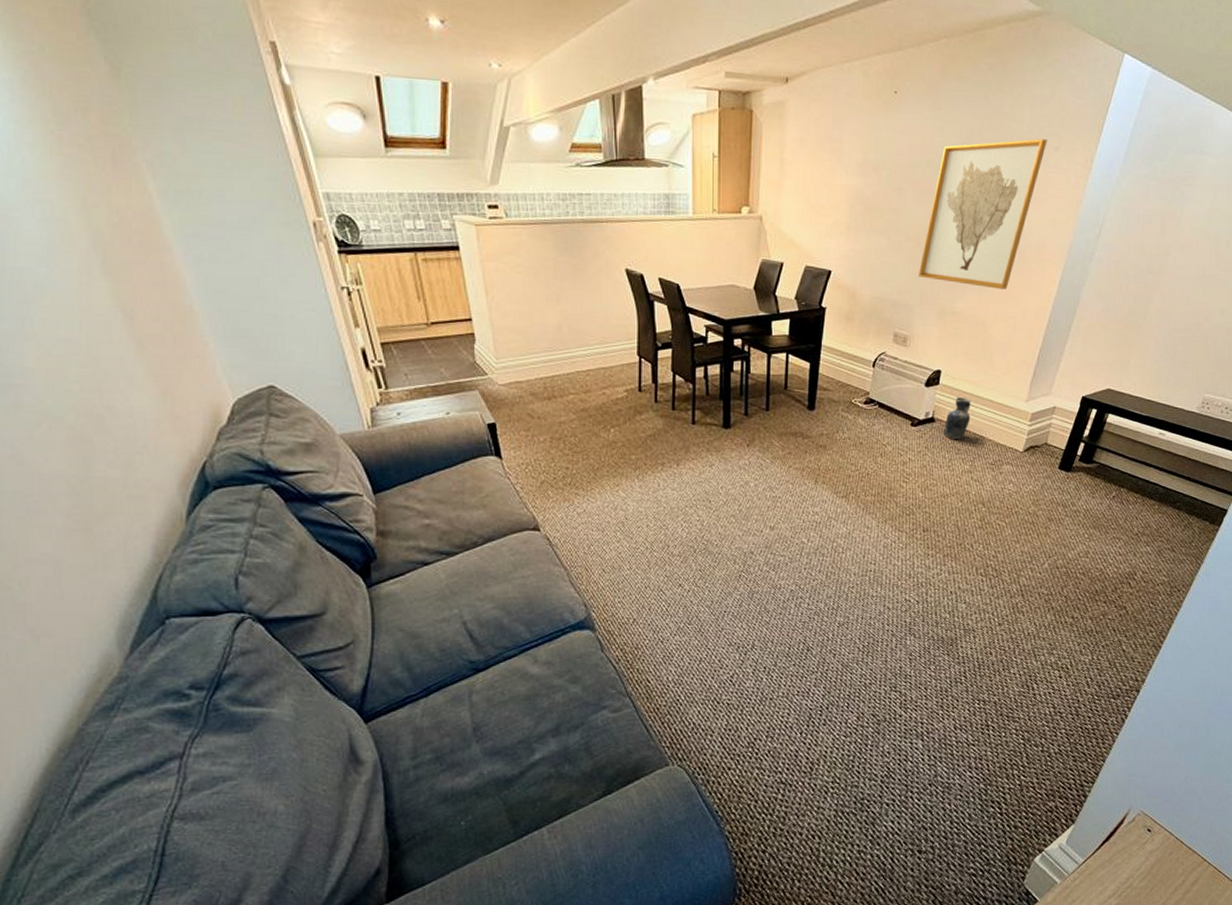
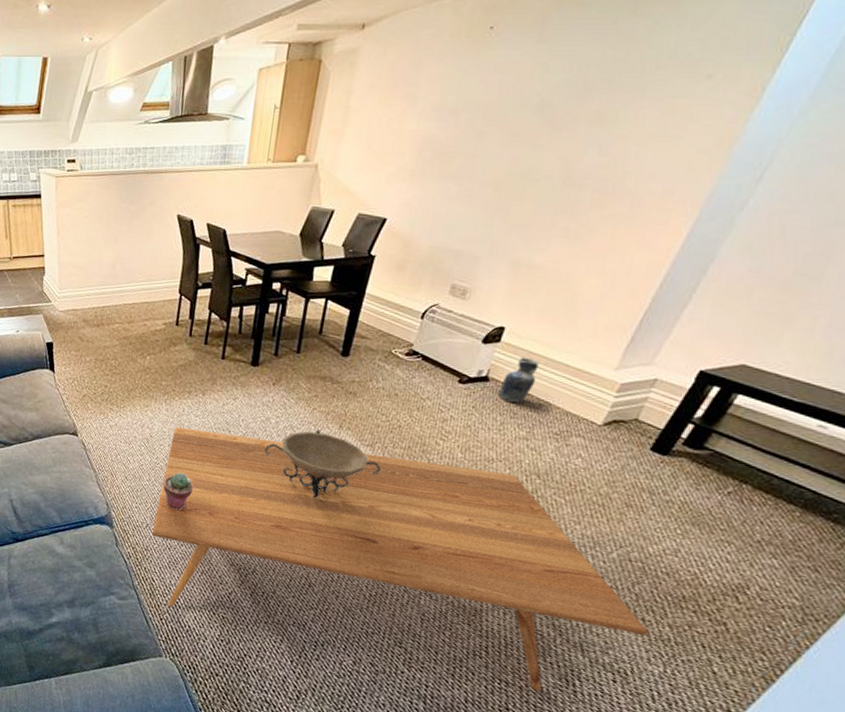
coffee table: none [640,505,1078,707] -> present [151,427,649,692]
potted succulent: none [646,554,680,598] -> present [163,472,194,511]
decorative bowl: none [747,487,857,559] -> present [264,430,381,499]
wall art: present [918,139,1047,289] -> none [490,66,697,242]

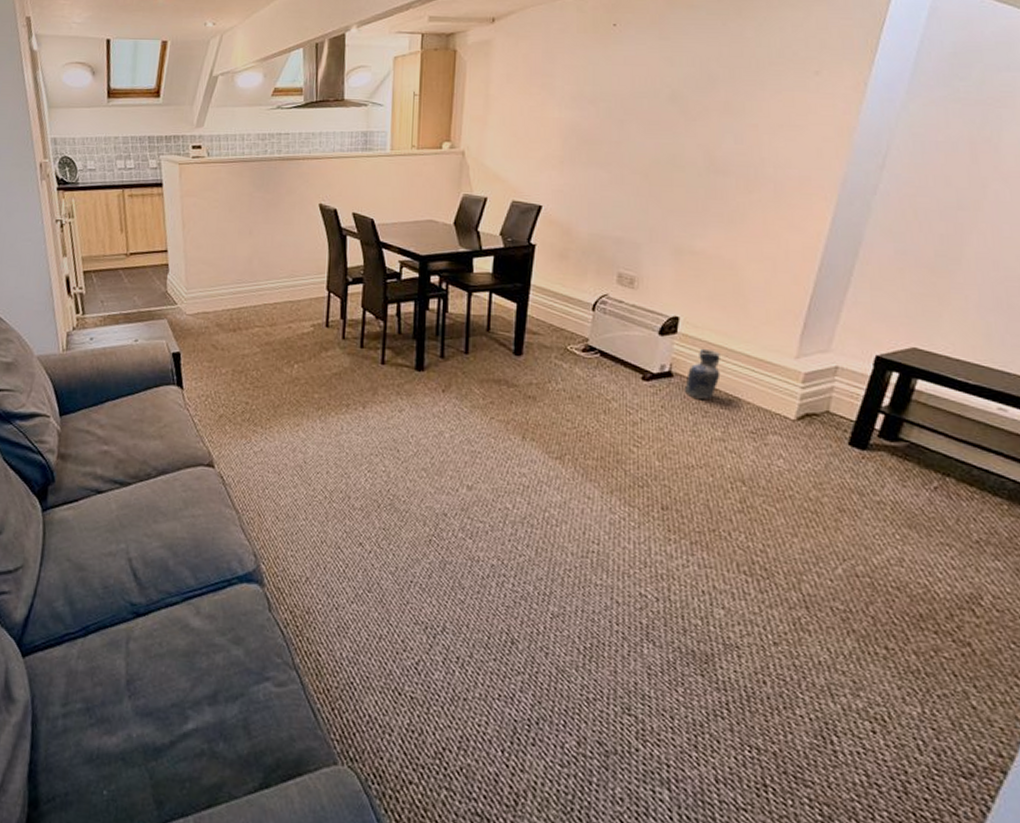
coffee table: present [151,427,649,692] -> none [313,449,895,757]
potted succulent: present [163,472,194,511] -> none [323,506,362,557]
decorative bowl: present [264,430,381,499] -> none [440,442,574,529]

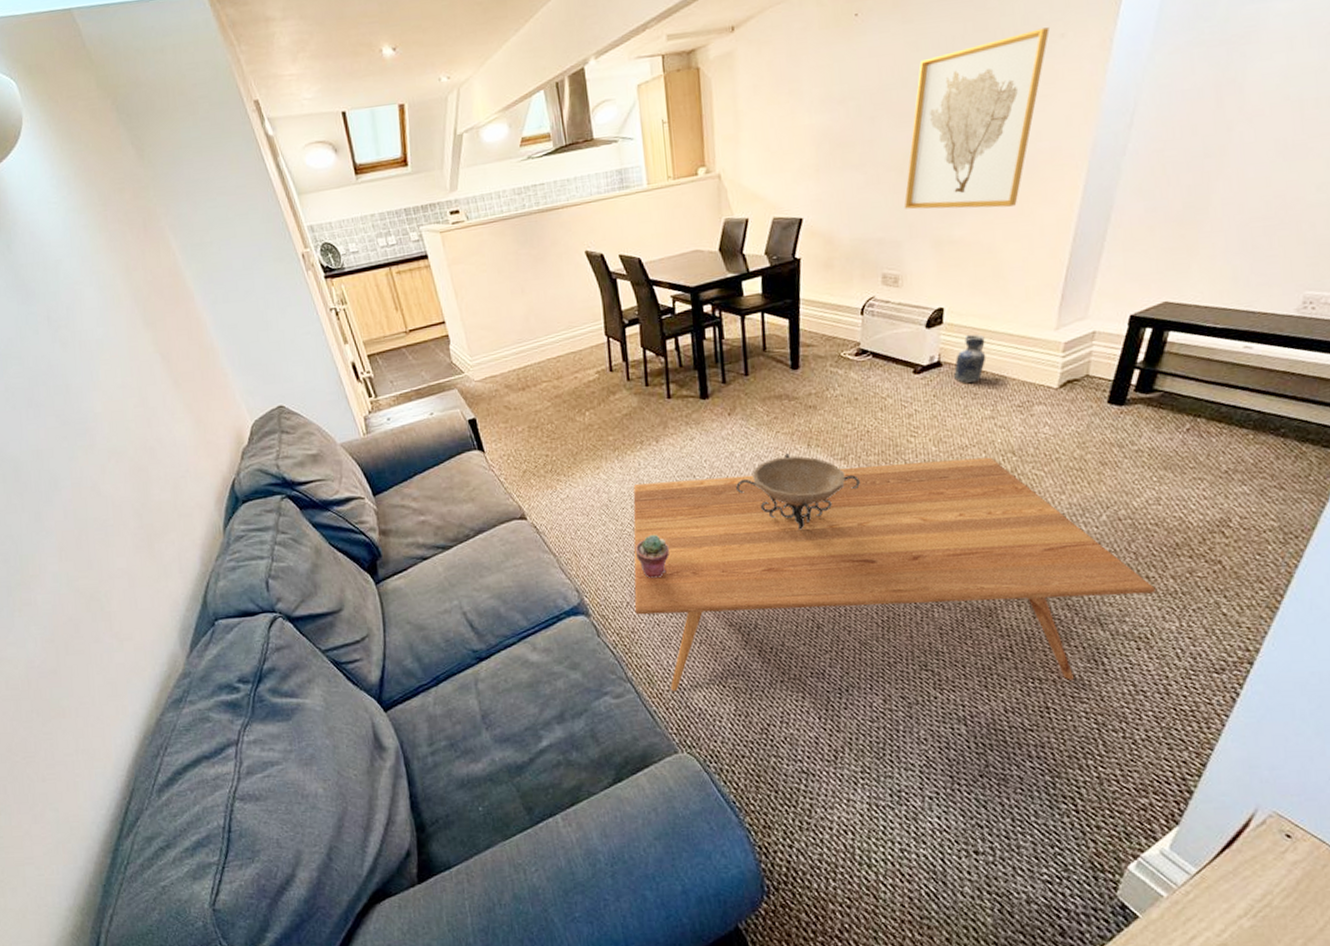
coffee table: none [313,449,895,757] -> present [633,457,1156,692]
potted succulent: none [323,506,362,557] -> present [635,534,670,579]
decorative bowl: none [440,442,574,529] -> present [735,453,860,530]
wall art: none [646,63,804,227] -> present [904,27,1050,210]

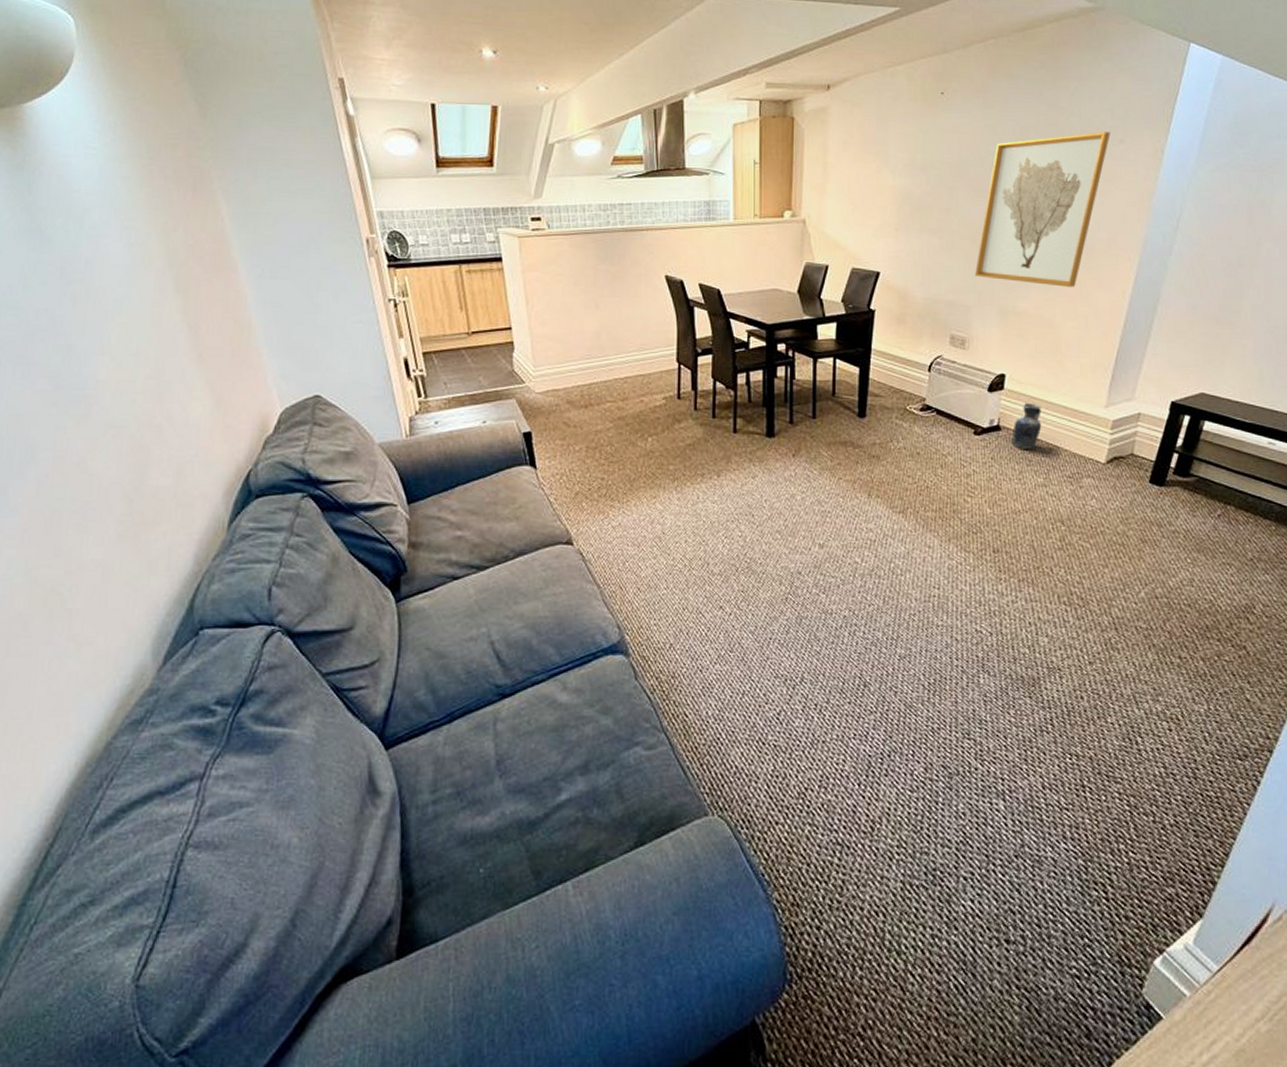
coffee table: present [633,457,1156,692] -> none [677,519,1187,758]
potted succulent: present [635,534,670,579] -> none [684,572,721,621]
decorative bowl: present [735,453,860,530] -> none [793,501,916,581]

